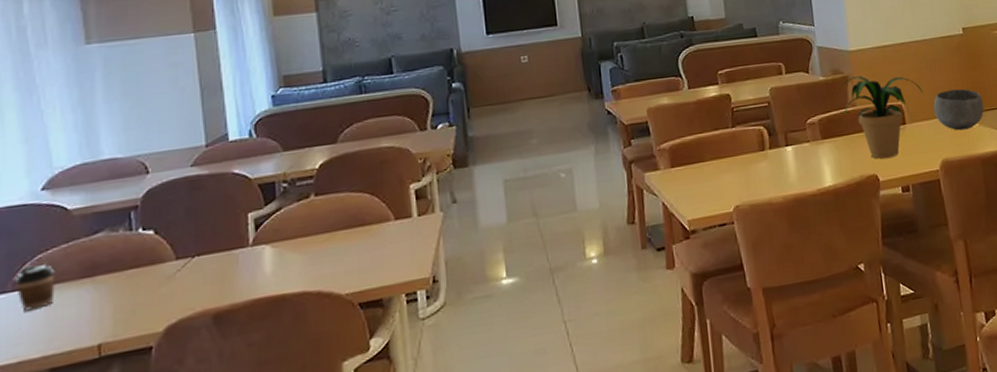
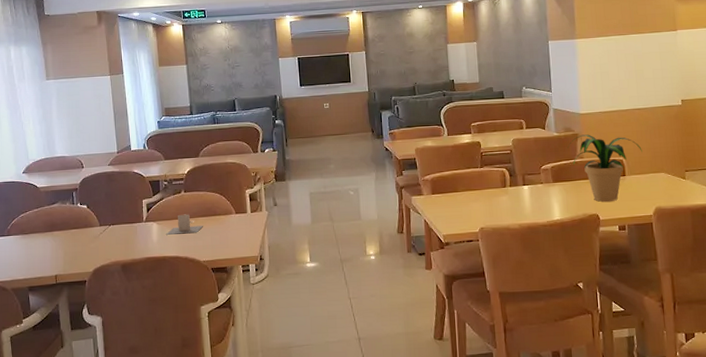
coffee cup: present [14,264,55,312] -> none [8,220,31,249]
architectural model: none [287,227,345,262] -> present [166,214,203,235]
bowl: present [933,89,984,131] -> none [651,150,697,185]

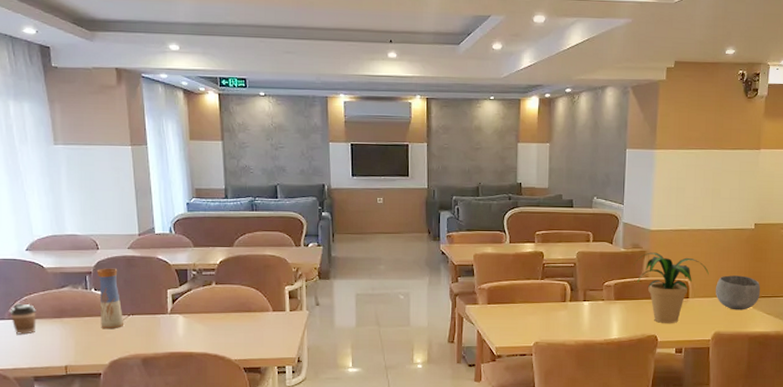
coffee cup: none [8,220,31,249] -> present [9,303,36,335]
vase: none [82,184,106,240] -> present [96,268,124,329]
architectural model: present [166,214,203,235] -> none [194,308,235,329]
bowl: none [651,150,697,185] -> present [716,275,761,310]

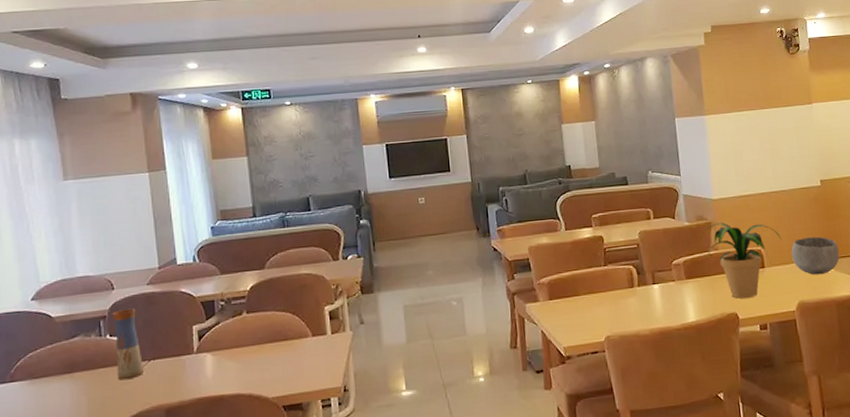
coffee cup: present [9,303,36,335] -> none [12,361,43,399]

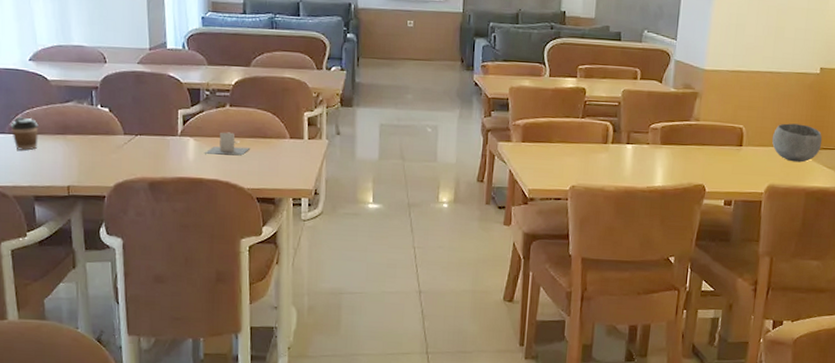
coffee cup: none [12,361,43,399] -> present [10,116,38,151]
vase: present [112,308,145,380] -> none [103,83,132,149]
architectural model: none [224,340,271,368] -> present [205,132,250,155]
potted plant: present [700,222,782,299] -> none [683,94,766,173]

